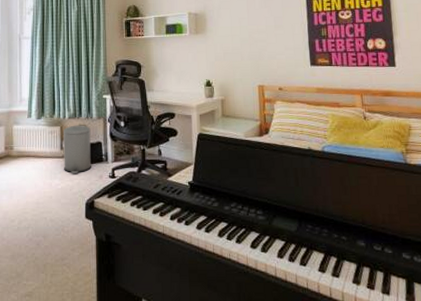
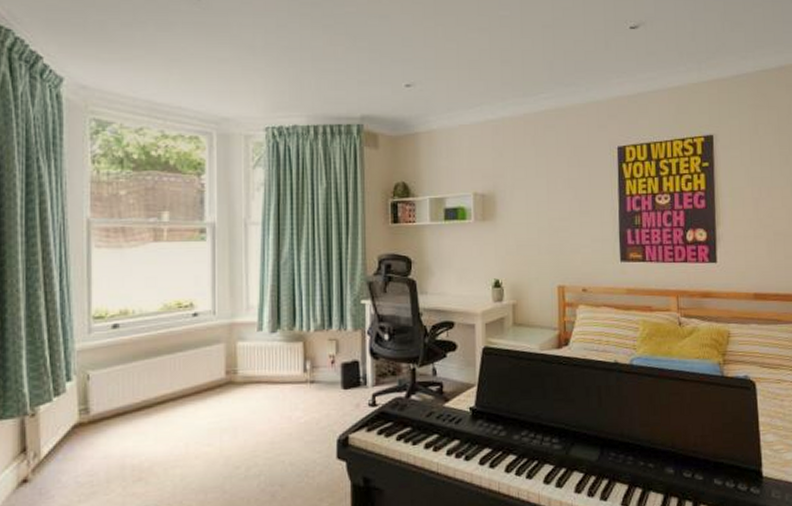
pedal bin: present [64,125,91,173] -> none [307,339,345,403]

